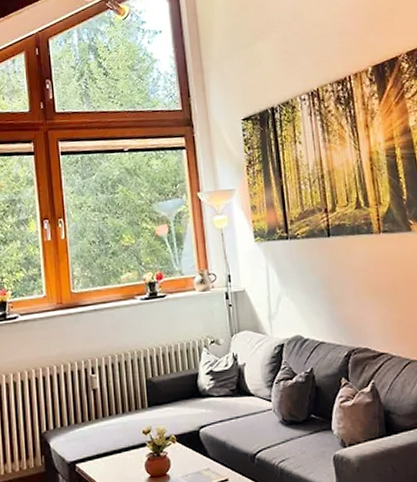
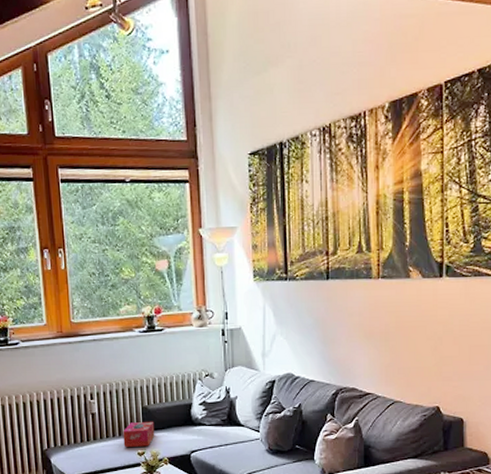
tissue box: none [126,395,161,425] -> present [123,421,155,447]

